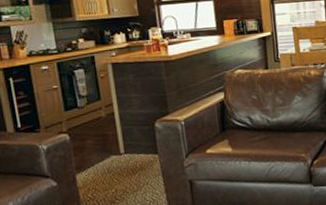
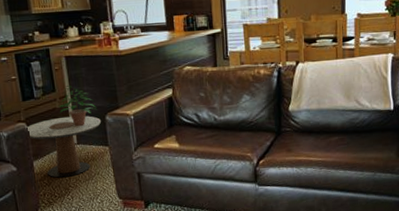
side table: none [68,123,151,191] -> present [26,116,102,178]
potted plant: none [104,93,146,135] -> present [58,85,97,126]

